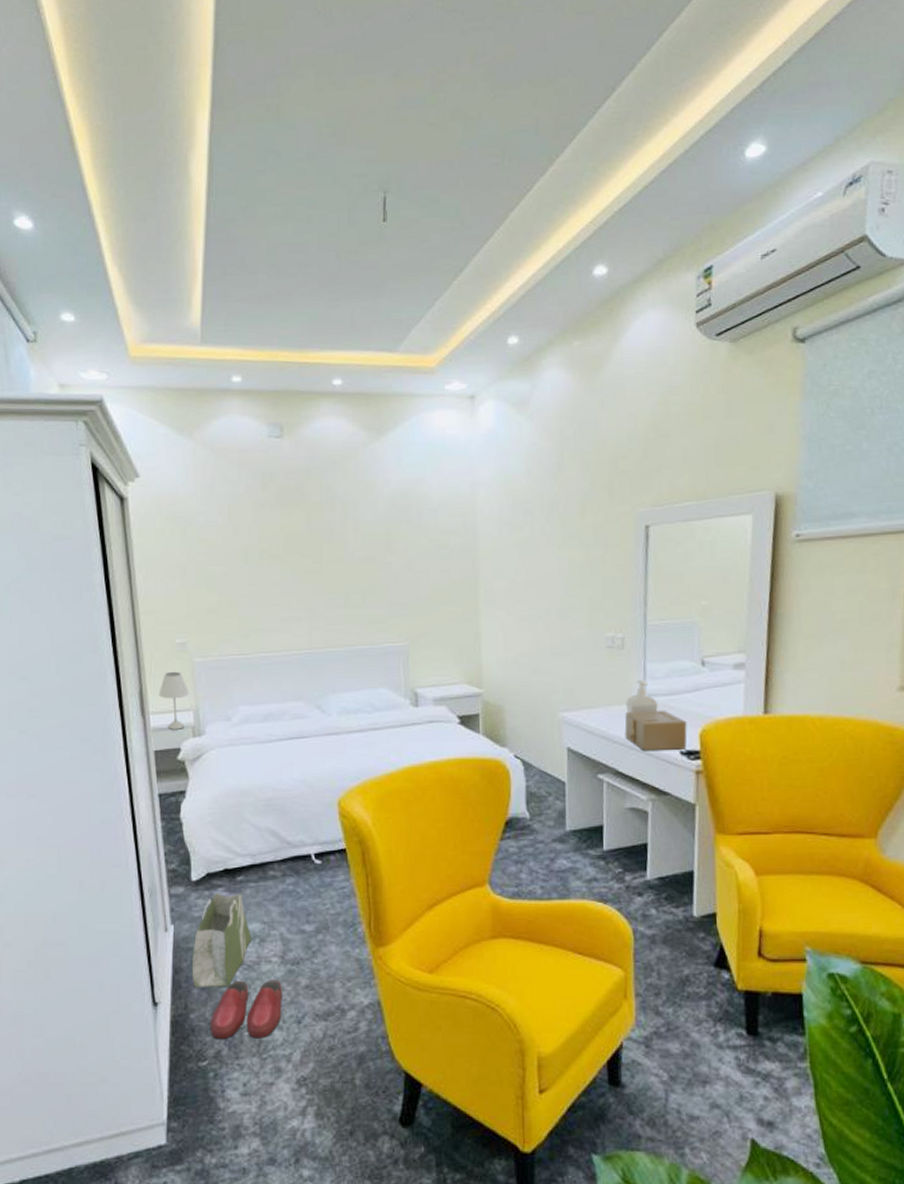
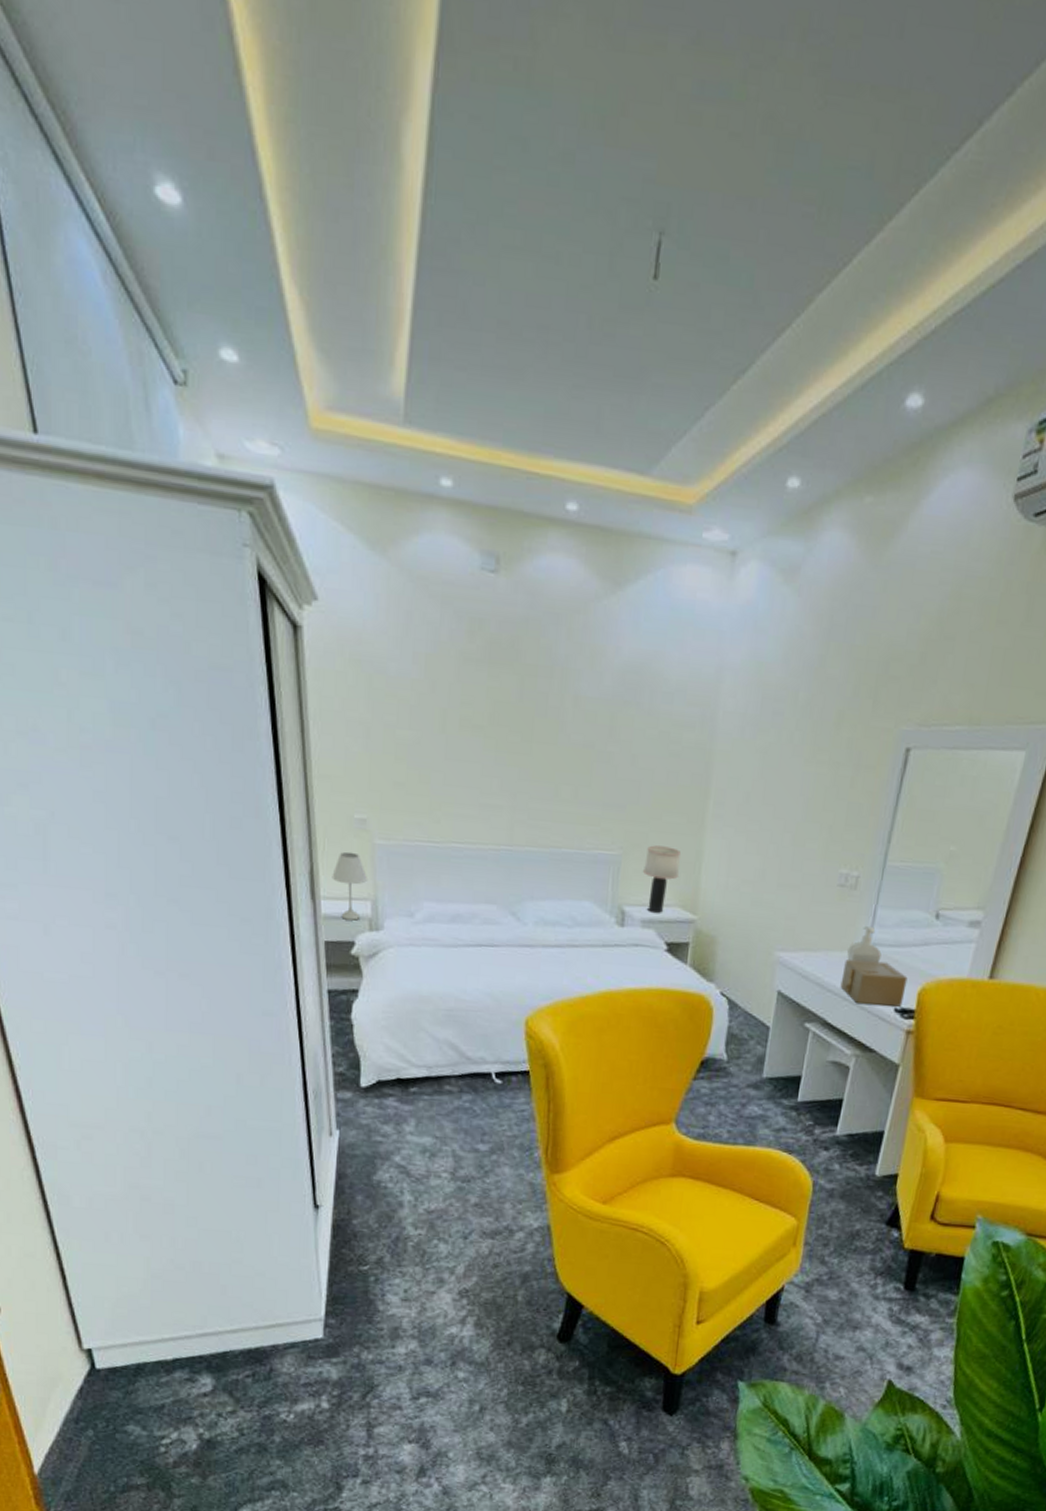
grocery bag: present [191,893,253,987] -> none [356,1102,423,1197]
slippers: present [210,979,282,1039] -> none [373,1191,450,1250]
table lamp: none [429,633,461,692] -> present [642,845,681,914]

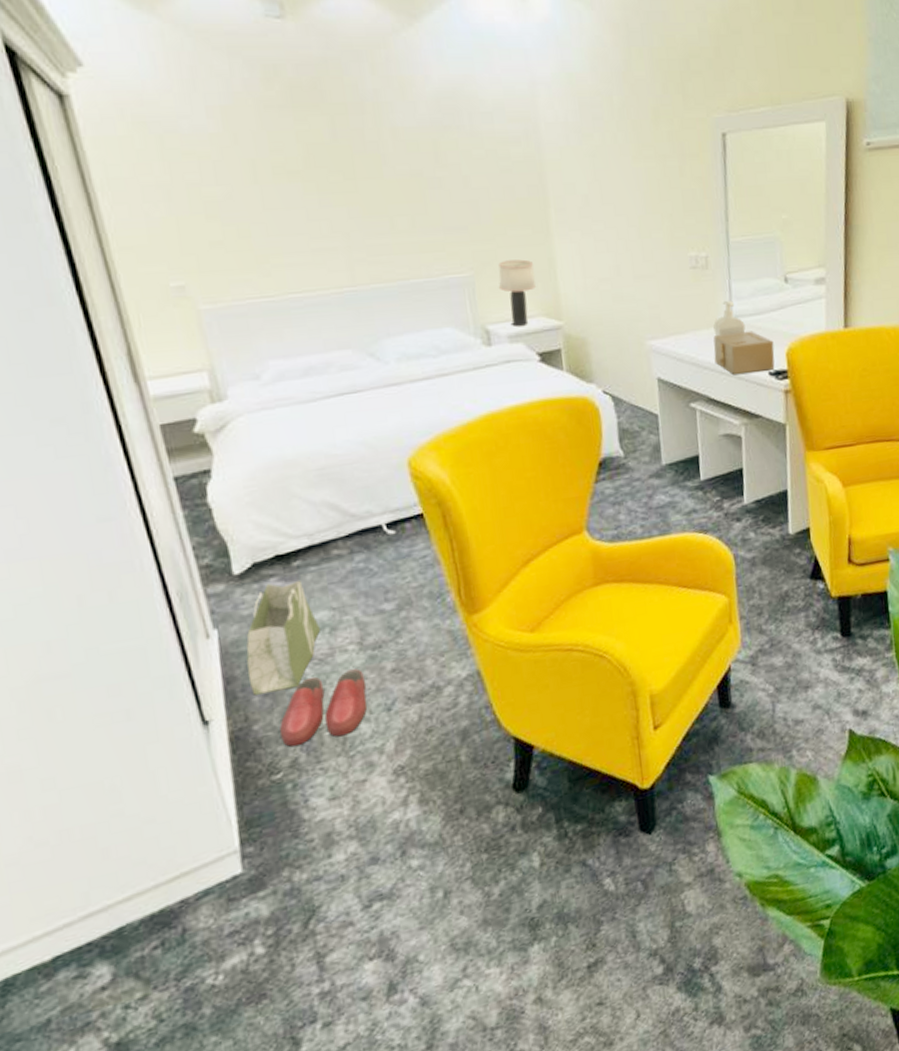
table lamp: present [332,851,368,921] -> none [154,323,200,397]
grocery bag: none [356,1102,423,1197] -> present [246,581,321,695]
slippers: none [373,1191,450,1250] -> present [280,669,367,747]

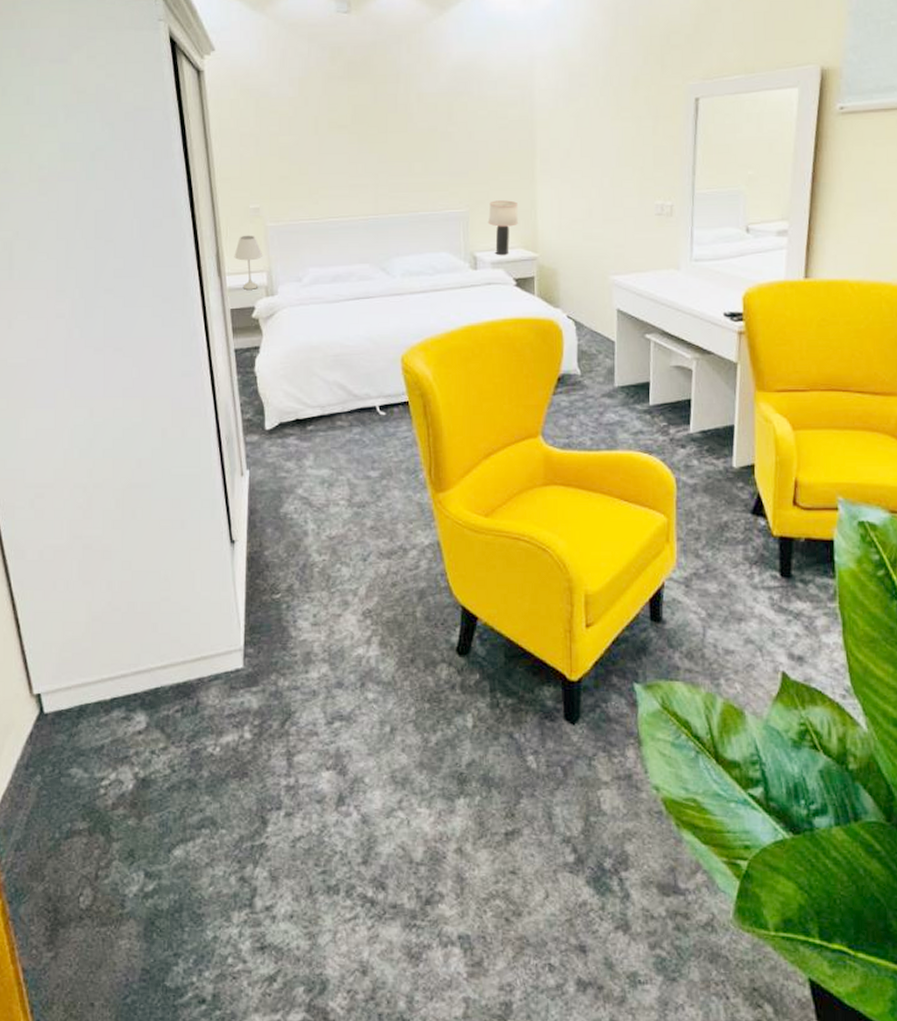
table lamp: none [154,323,200,397] -> present [234,235,263,290]
grocery bag: present [246,581,321,695] -> none [265,441,322,527]
slippers: present [280,669,367,747] -> none [283,521,349,574]
soap bottle: present [713,299,746,337] -> none [673,245,704,277]
jewelry box: present [713,331,775,376] -> none [671,274,731,313]

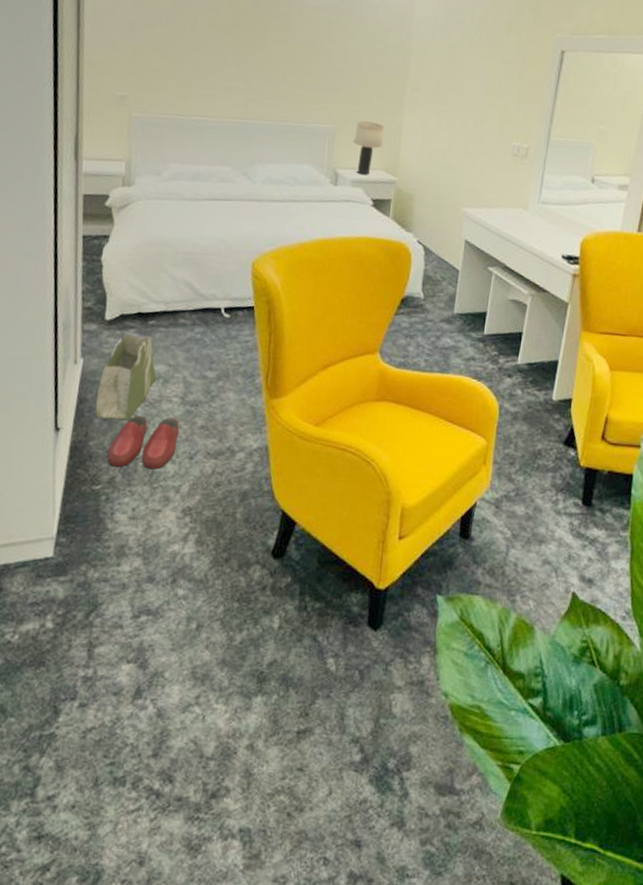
table lamp: present [234,235,263,290] -> none [93,121,125,178]
grocery bag: none [265,441,322,527] -> present [95,333,157,420]
slippers: none [283,521,349,574] -> present [107,415,179,470]

